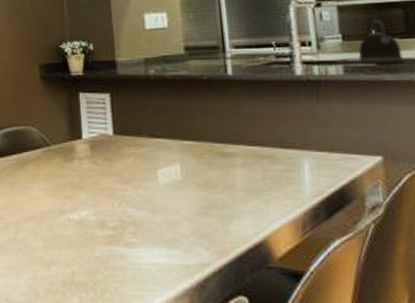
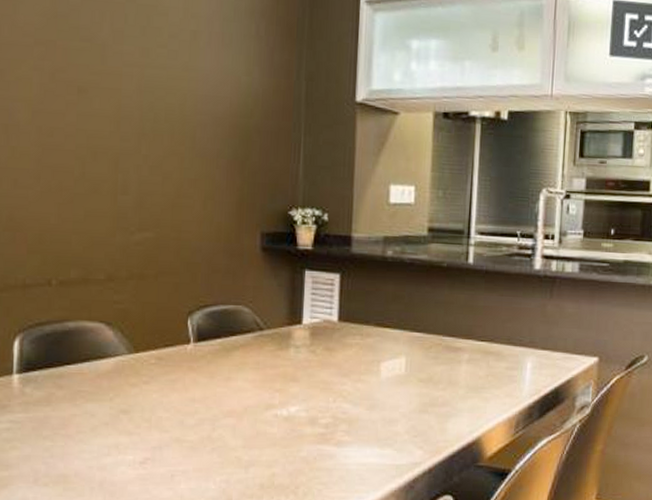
kettle: present [358,19,404,64] -> none [594,217,634,266]

